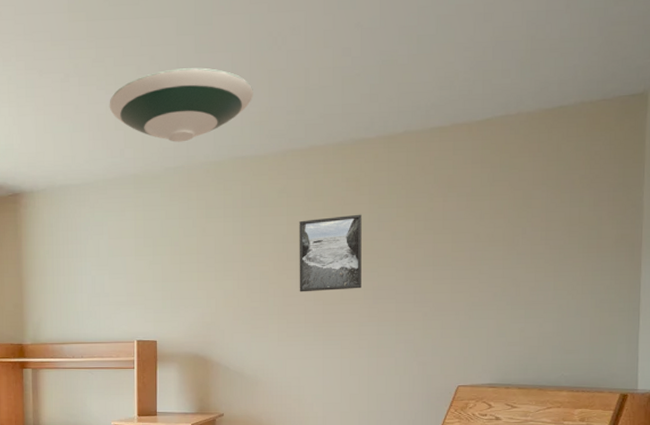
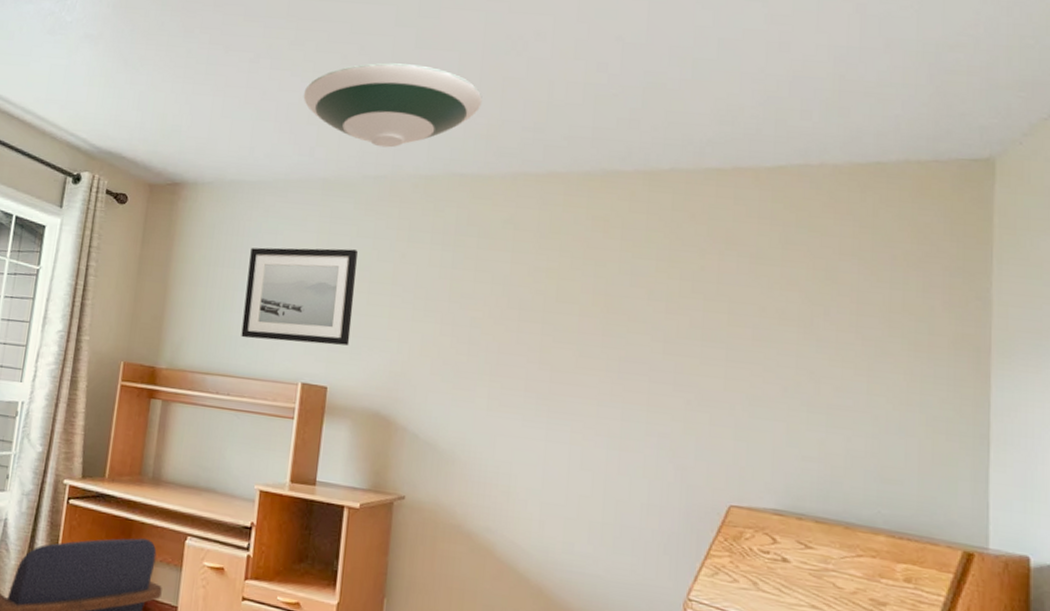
wall art: none [84,230,170,312] -> present [241,247,358,346]
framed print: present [299,214,362,292] -> none [520,260,610,357]

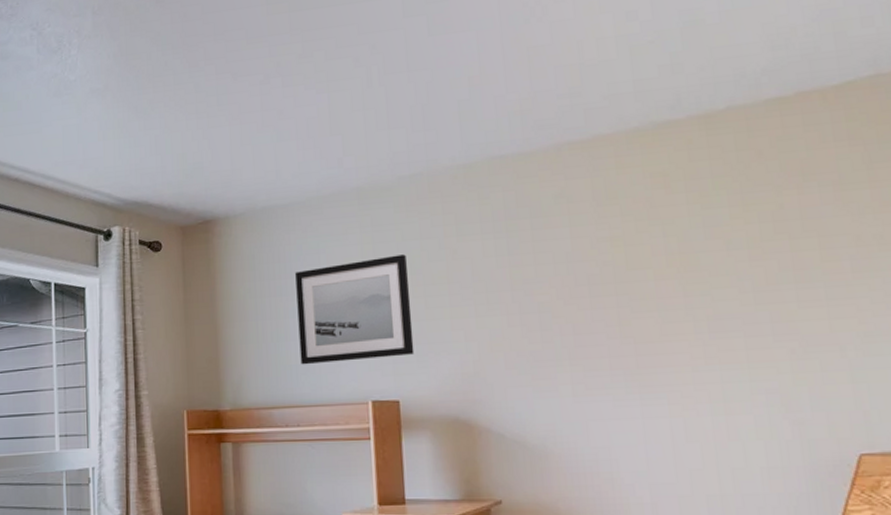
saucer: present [303,63,482,148] -> none [321,52,509,145]

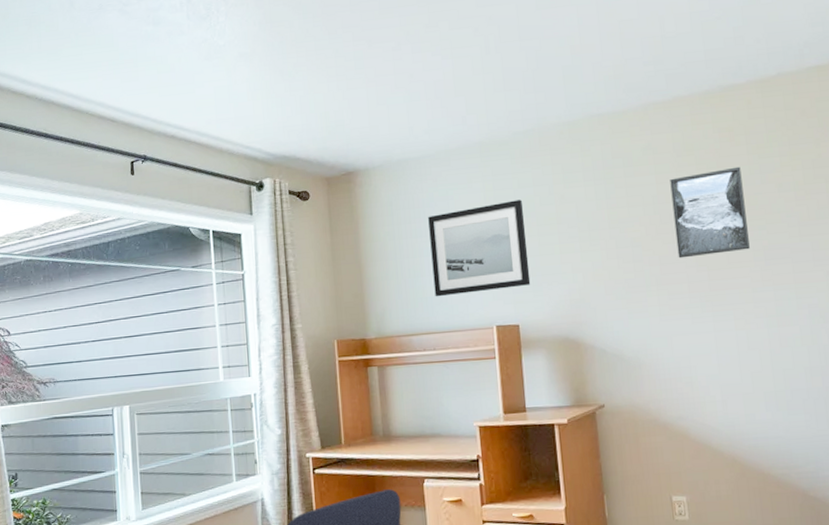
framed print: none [588,218,689,328] -> present [670,166,750,259]

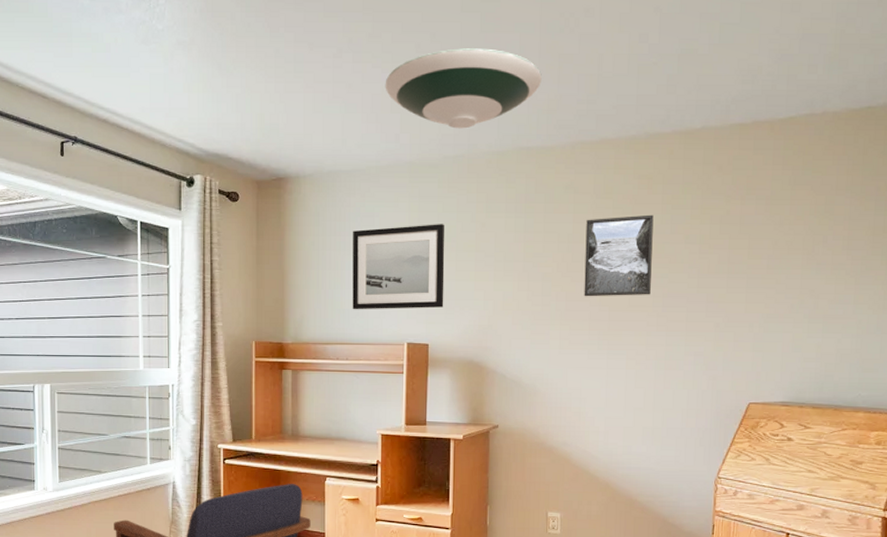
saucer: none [446,24,604,105] -> present [385,48,542,129]

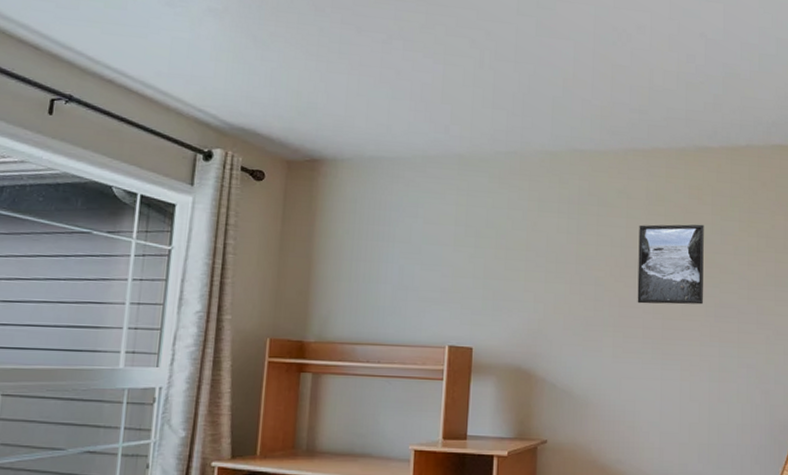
wall art: present [352,224,445,310] -> none [388,219,494,309]
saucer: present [385,48,542,129] -> none [436,48,595,126]

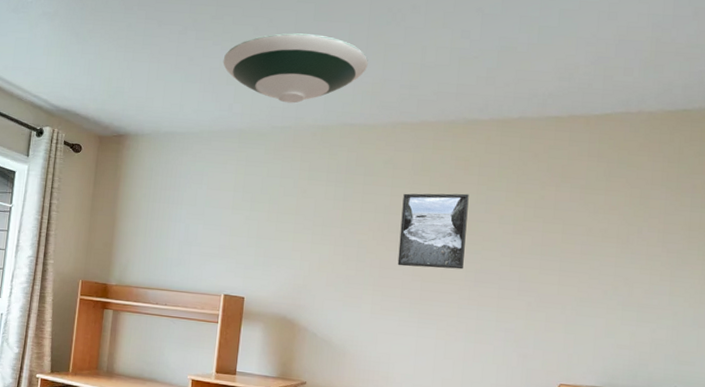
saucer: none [436,48,595,126] -> present [223,33,368,104]

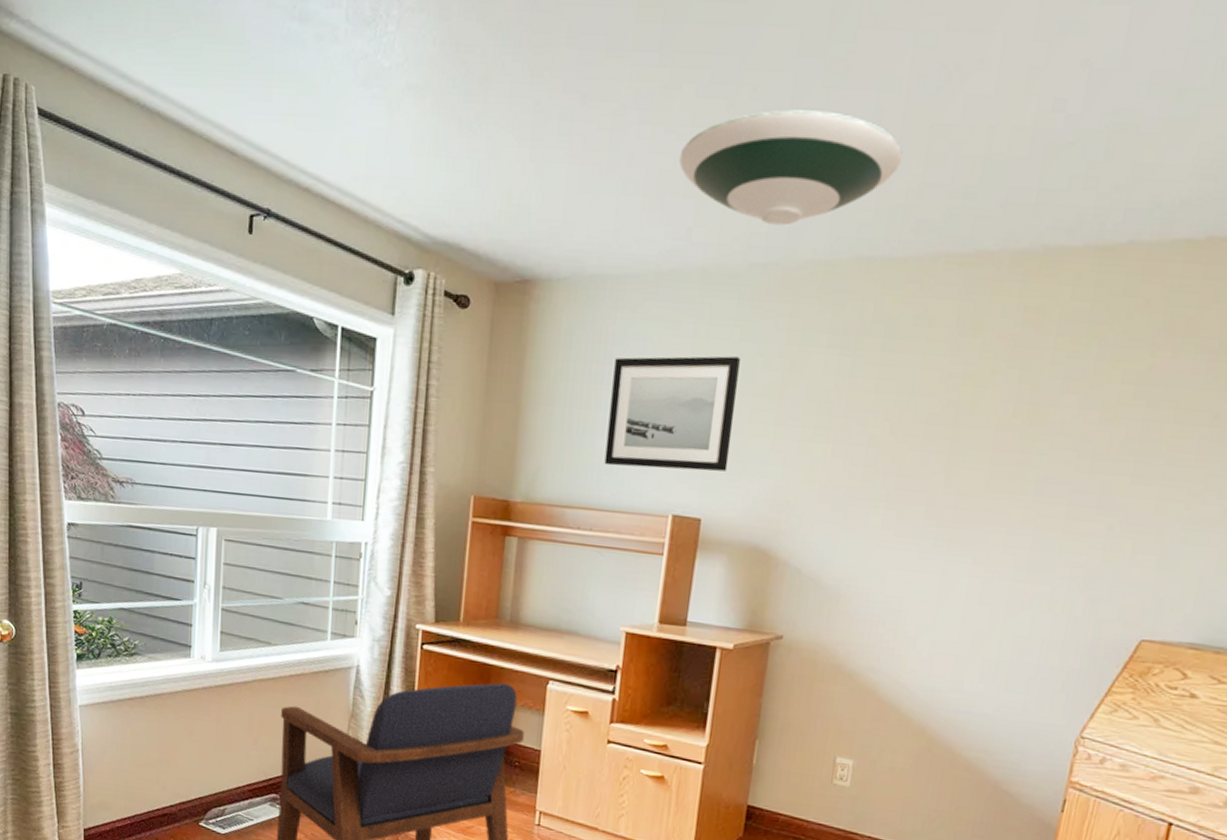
wall art: none [175,186,268,264] -> present [604,356,740,472]
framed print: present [397,193,469,270] -> none [923,363,1039,478]

